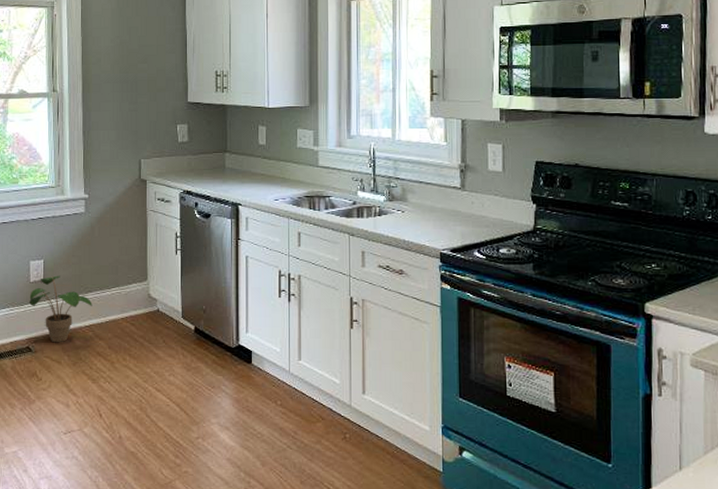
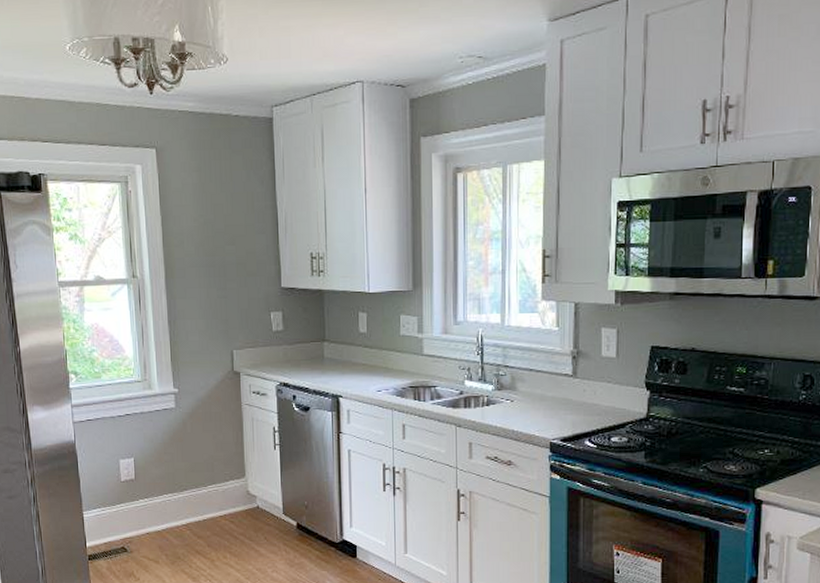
potted plant: present [29,275,92,343] -> none [121,474,189,543]

